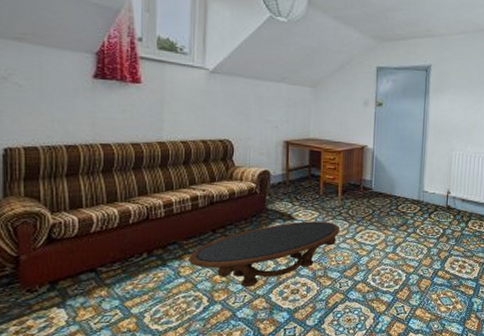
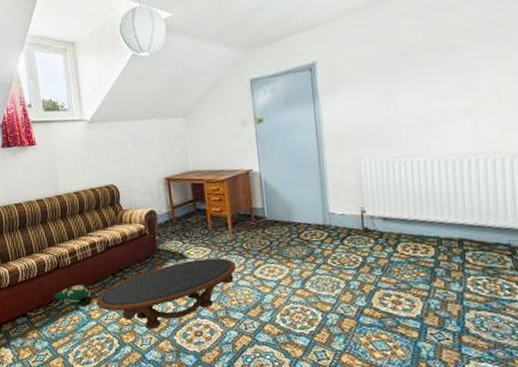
bag: none [136,239,185,262] -> present [53,284,92,306]

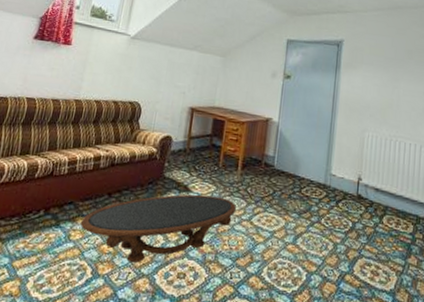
bag: present [53,284,92,306] -> none [34,197,80,225]

